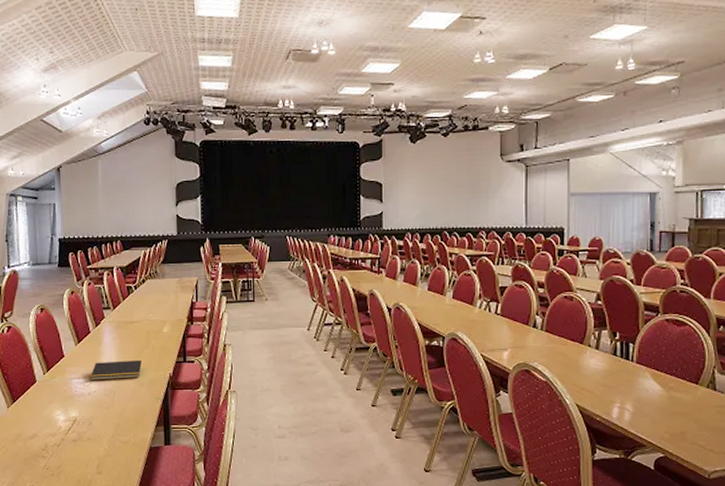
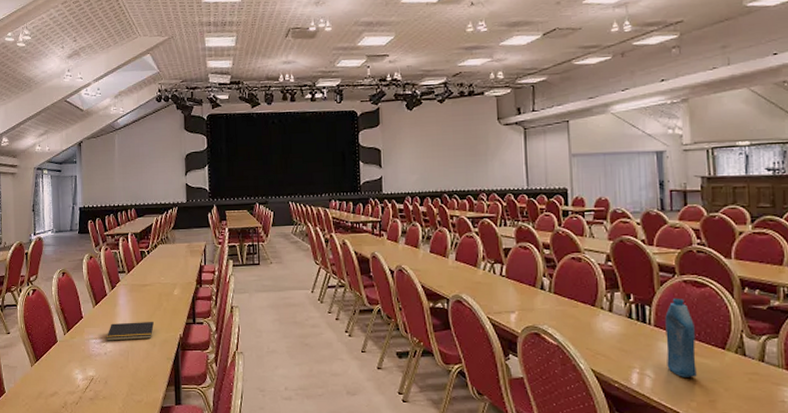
bottle: none [645,335,673,411] -> present [665,297,697,377]

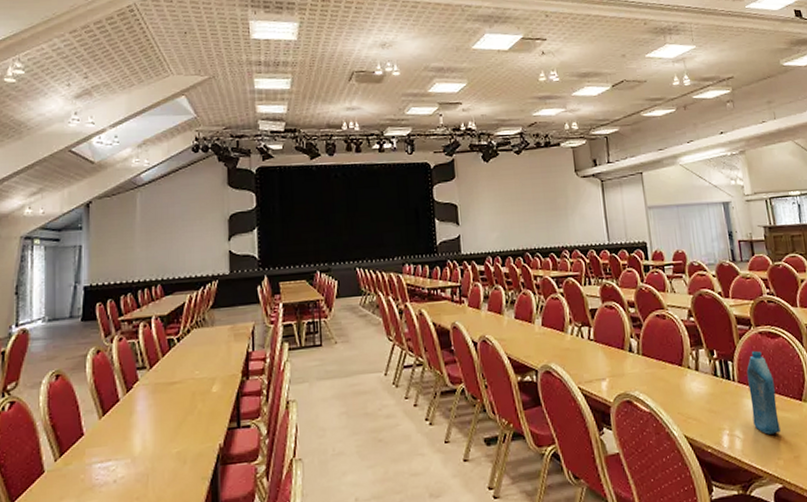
notepad: present [106,322,154,341] -> none [116,431,184,463]

